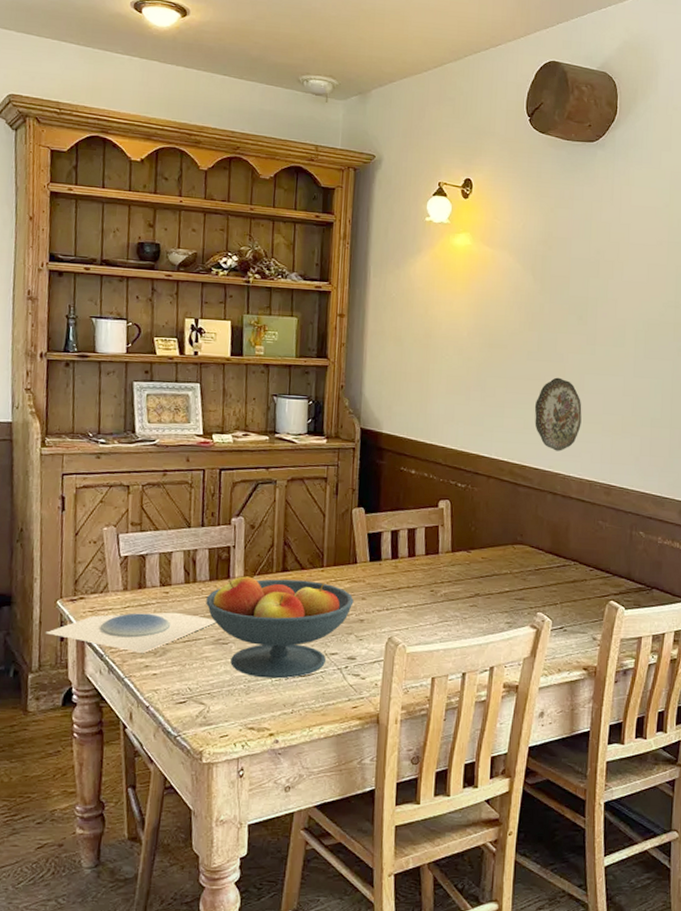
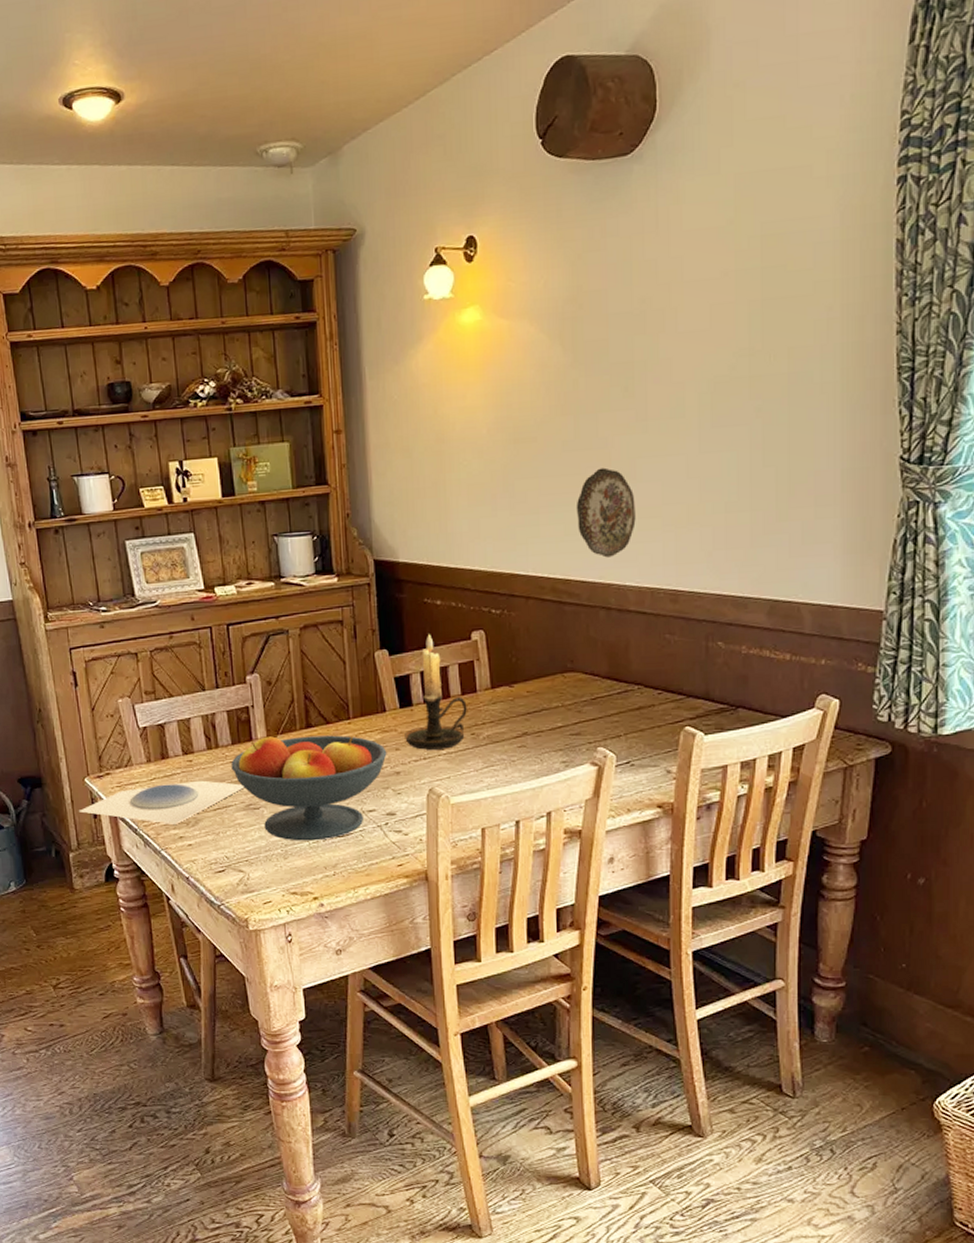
candle holder: none [371,498,429,602] -> present [405,634,467,750]

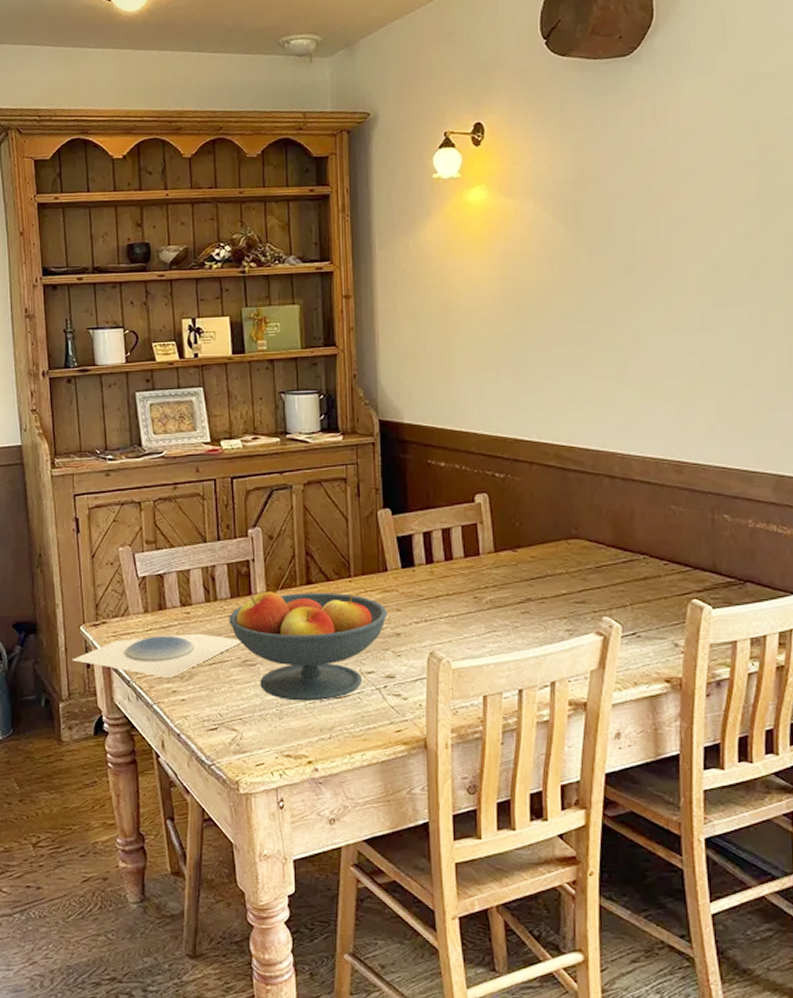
candle holder: present [405,634,467,750] -> none [406,495,470,612]
decorative plate: present [576,467,636,558] -> none [579,340,639,427]

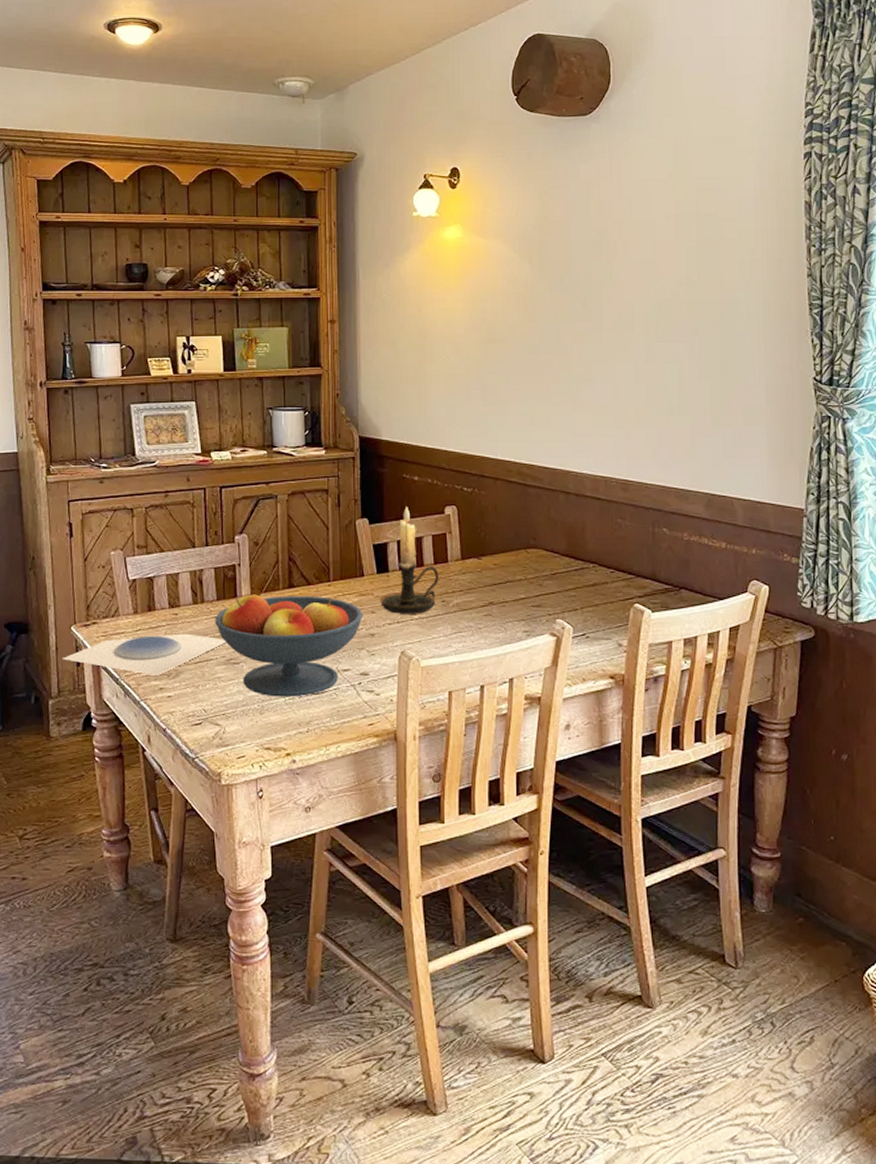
candle holder: none [406,495,470,612] -> present [380,507,439,614]

